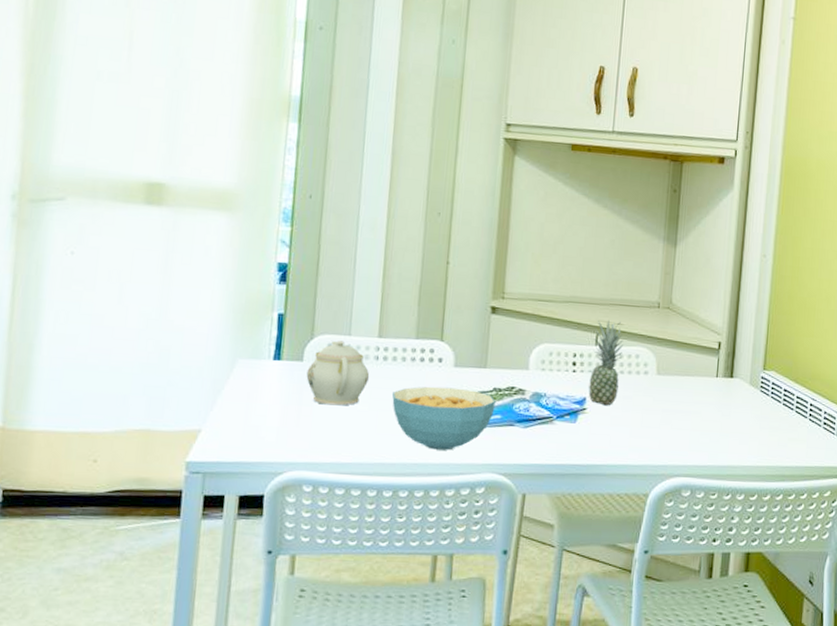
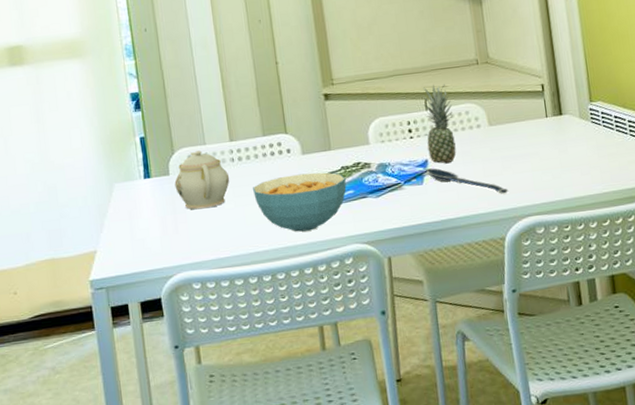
spoon: none [582,407,663,449] -> present [426,168,509,194]

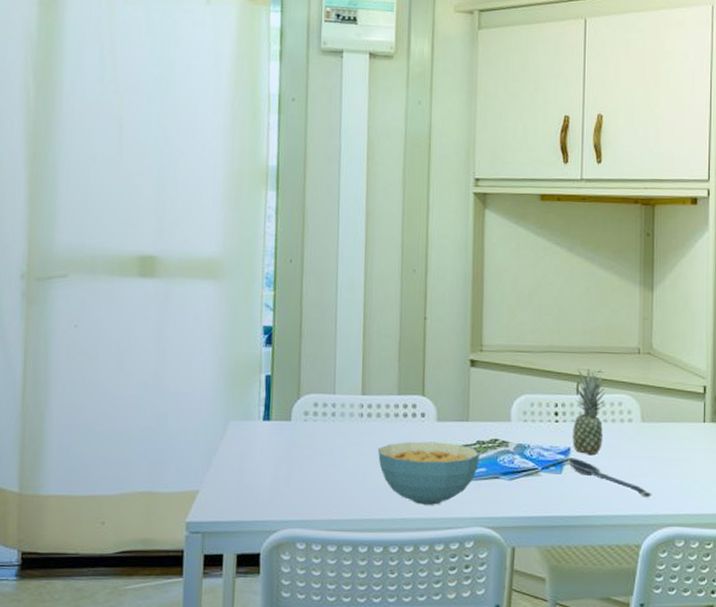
teapot: present [174,150,230,210] -> none [295,399,355,464]

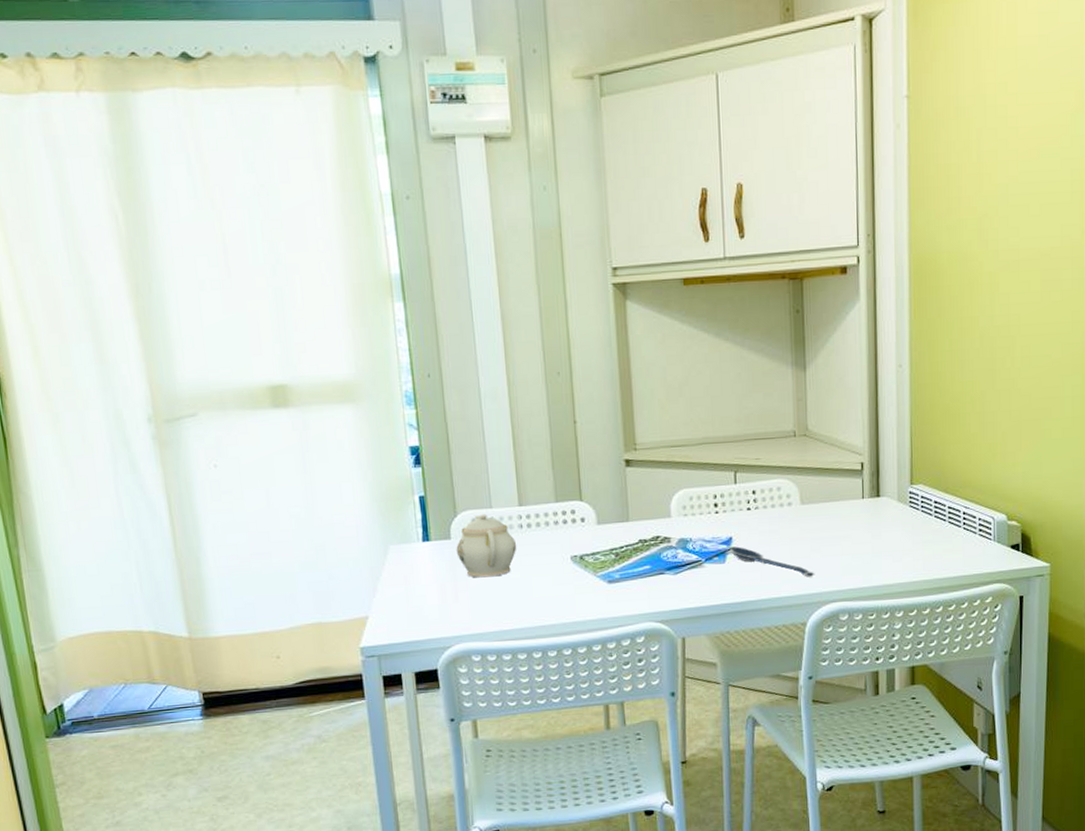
teapot: none [295,399,355,464] -> present [456,514,517,578]
cereal bowl: present [378,441,479,505] -> none [542,544,643,607]
fruit: present [572,368,606,456] -> none [731,456,764,543]

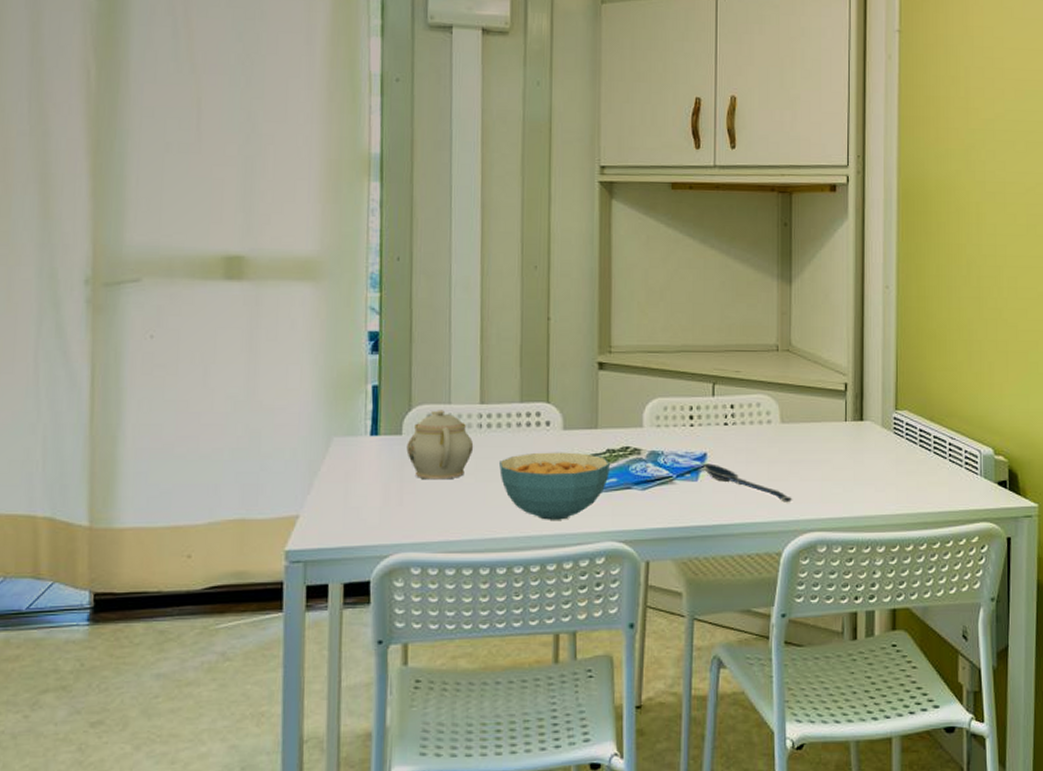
cereal bowl: none [542,544,643,607] -> present [499,452,610,520]

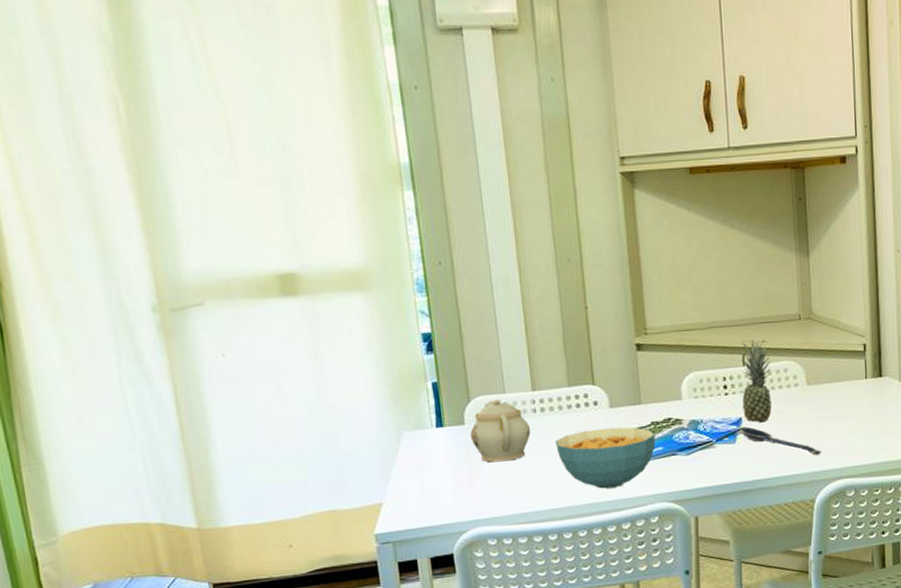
fruit: none [709,368,743,460] -> present [740,339,772,423]

